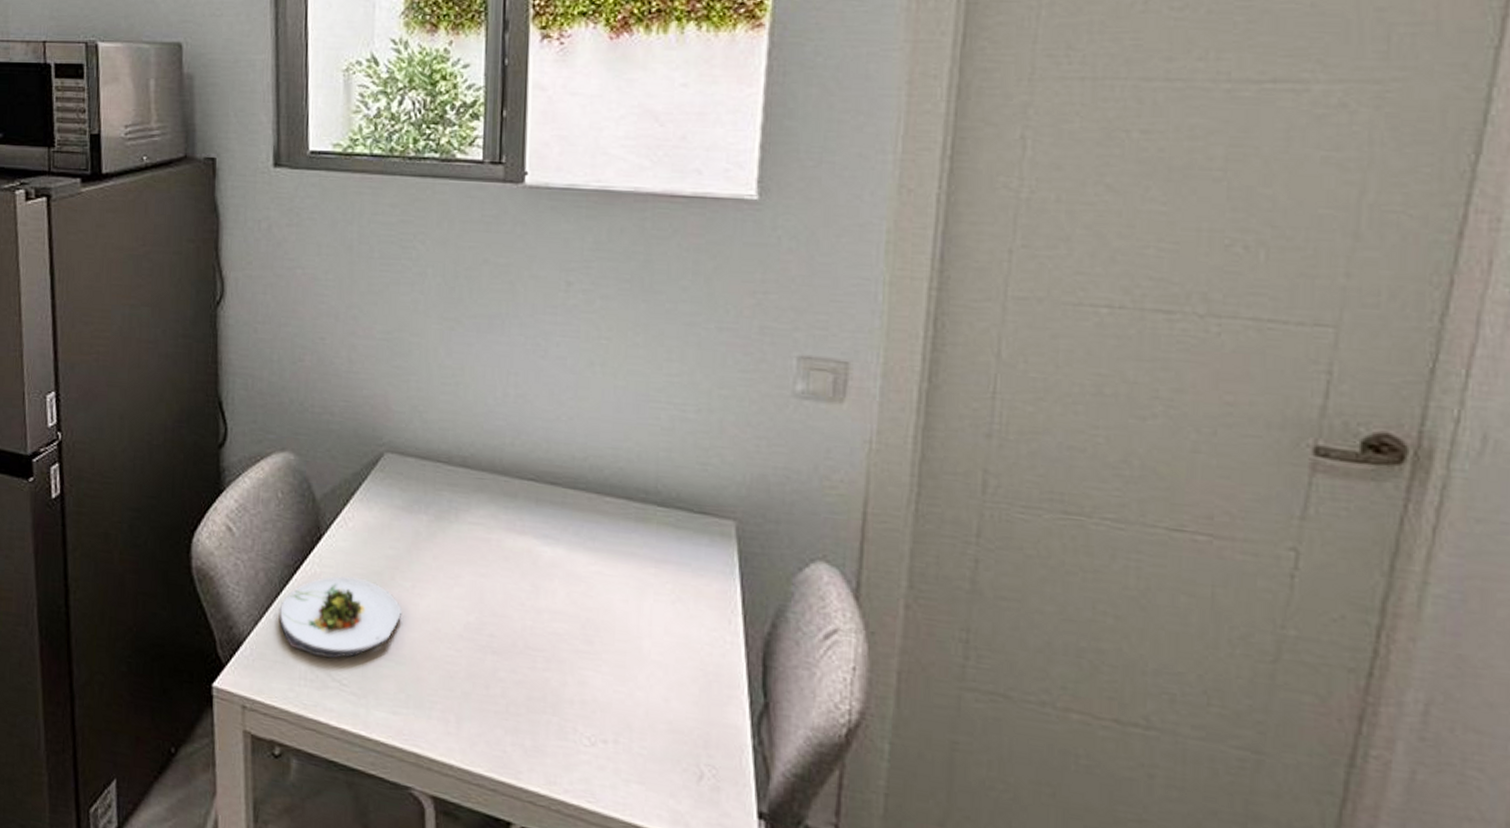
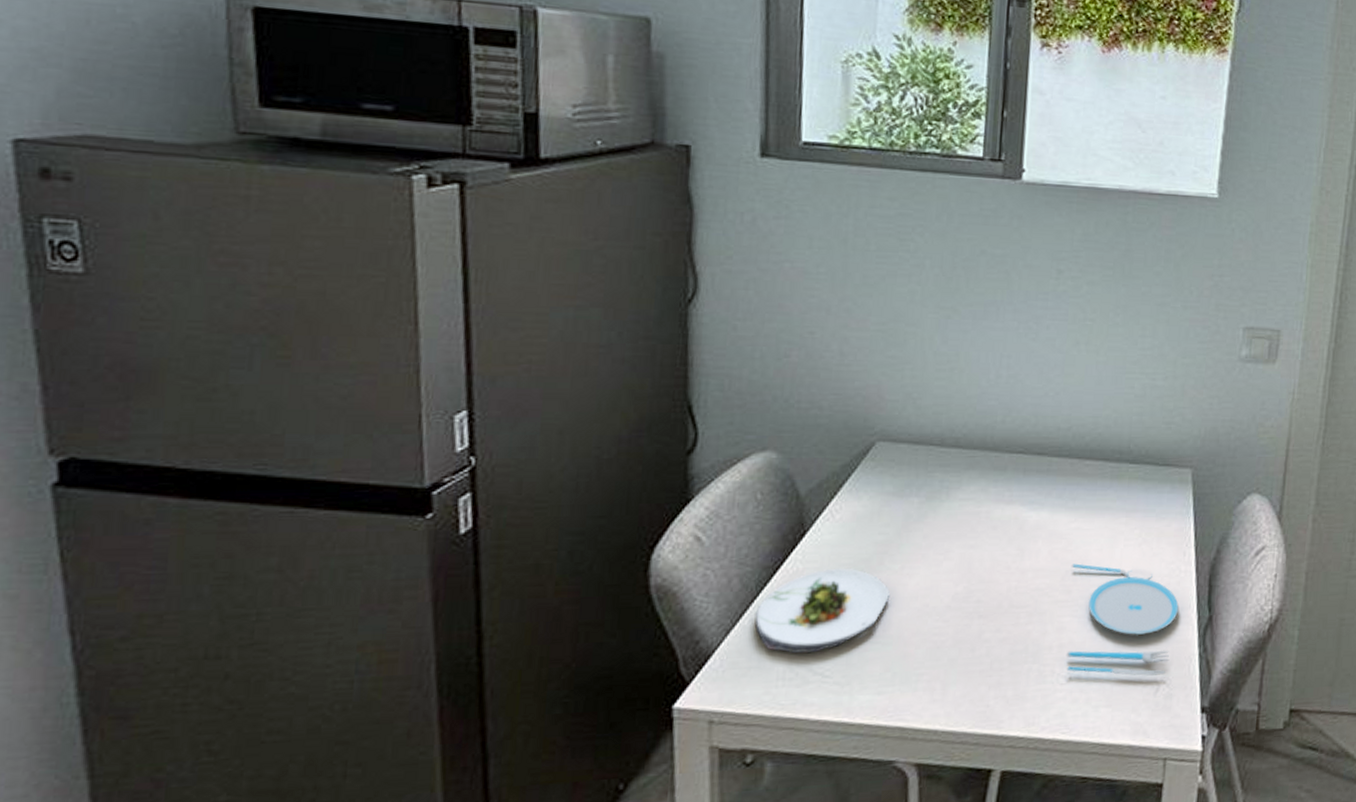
plate: none [589,611,724,762] -> present [1066,563,1179,676]

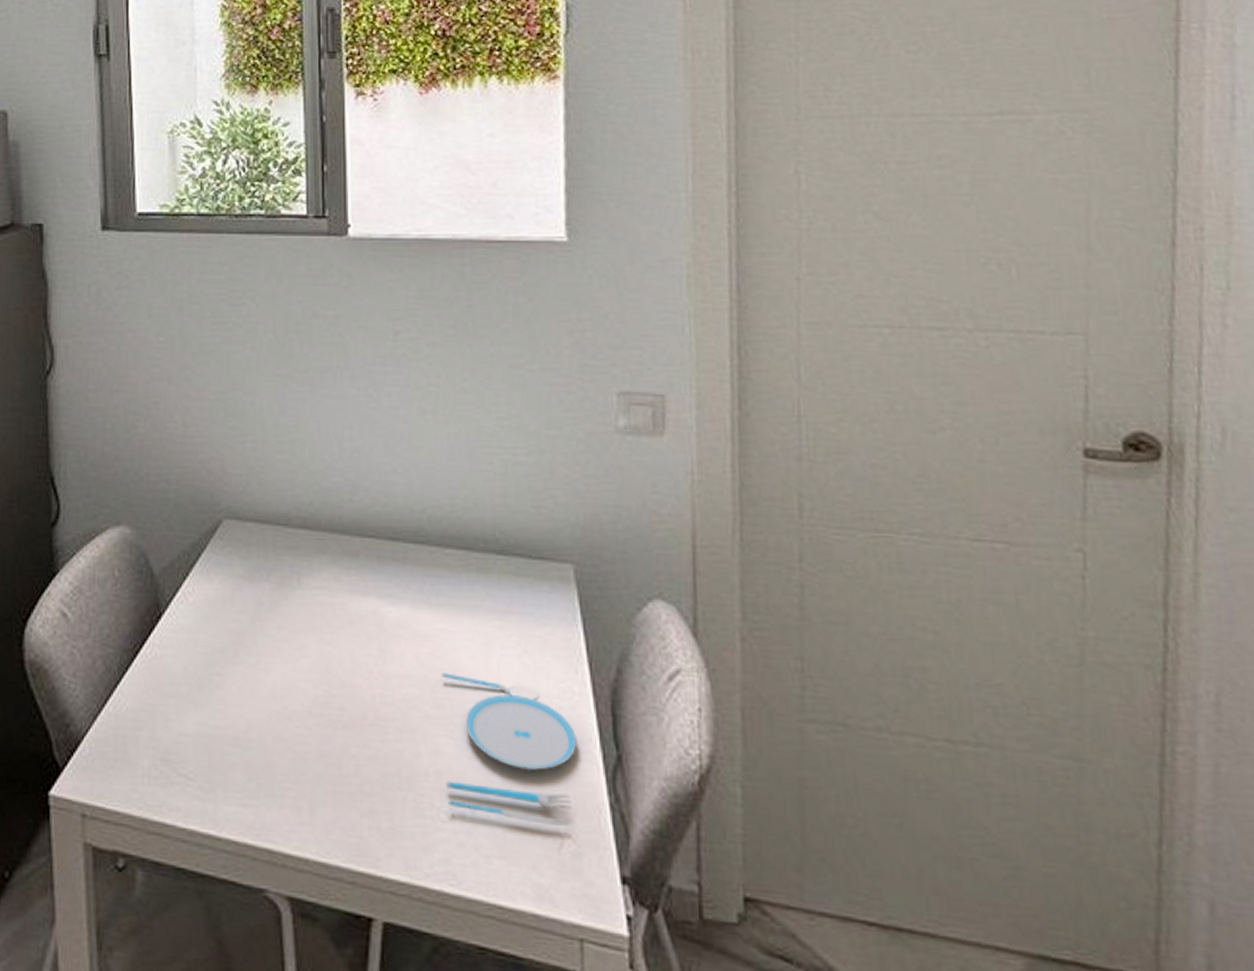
salad plate: present [755,568,891,654] -> none [119,656,249,751]

